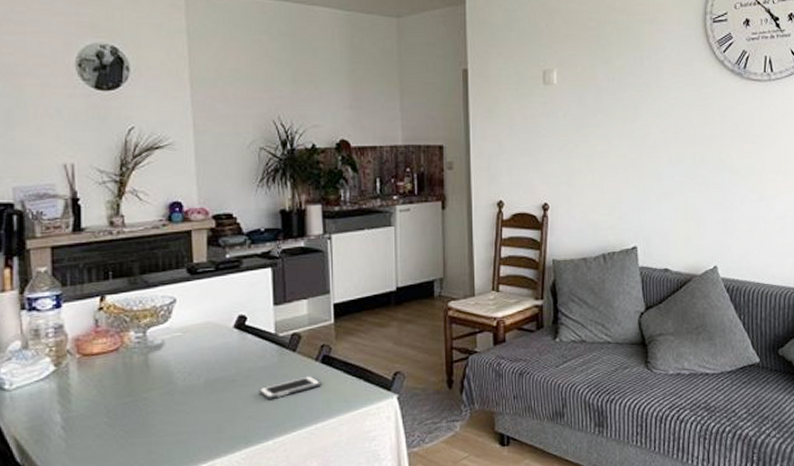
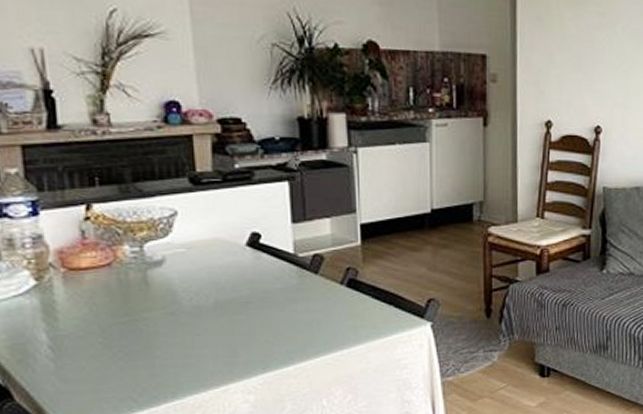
cell phone: present [259,376,322,399] -> none [277,300,347,323]

